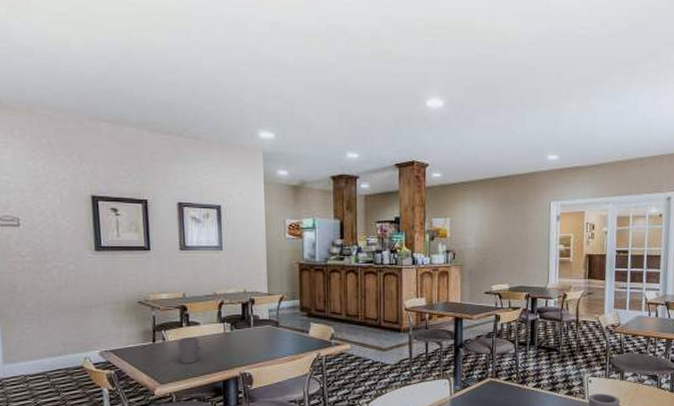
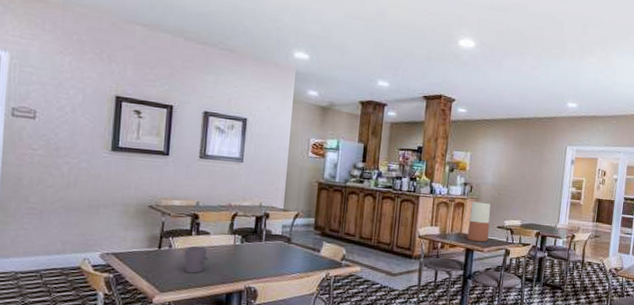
vase: none [454,269,477,310] -> present [467,201,491,243]

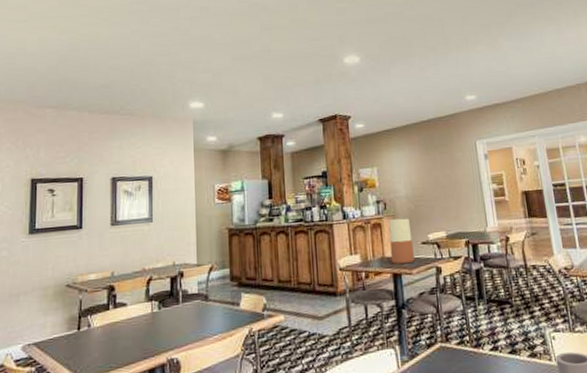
cup: present [184,245,210,274] -> none [104,319,129,353]

